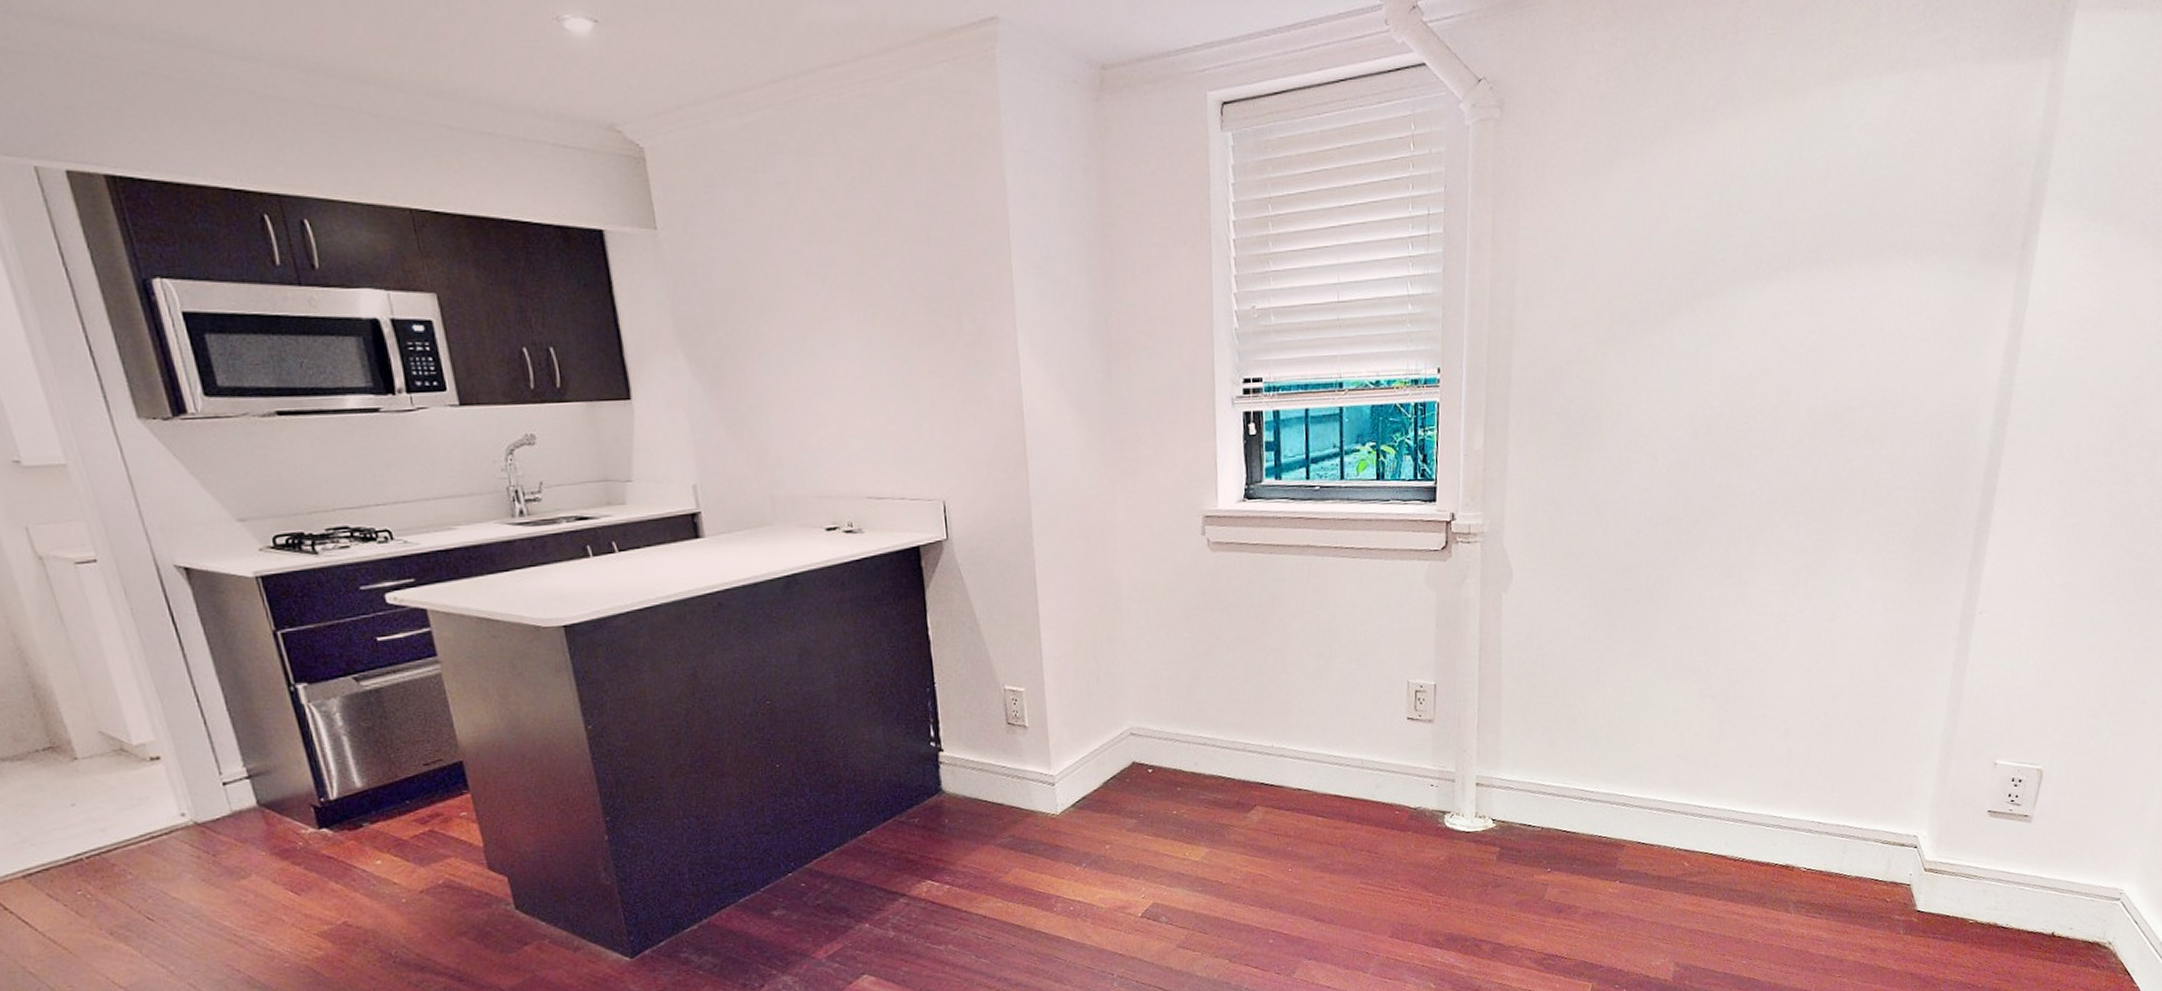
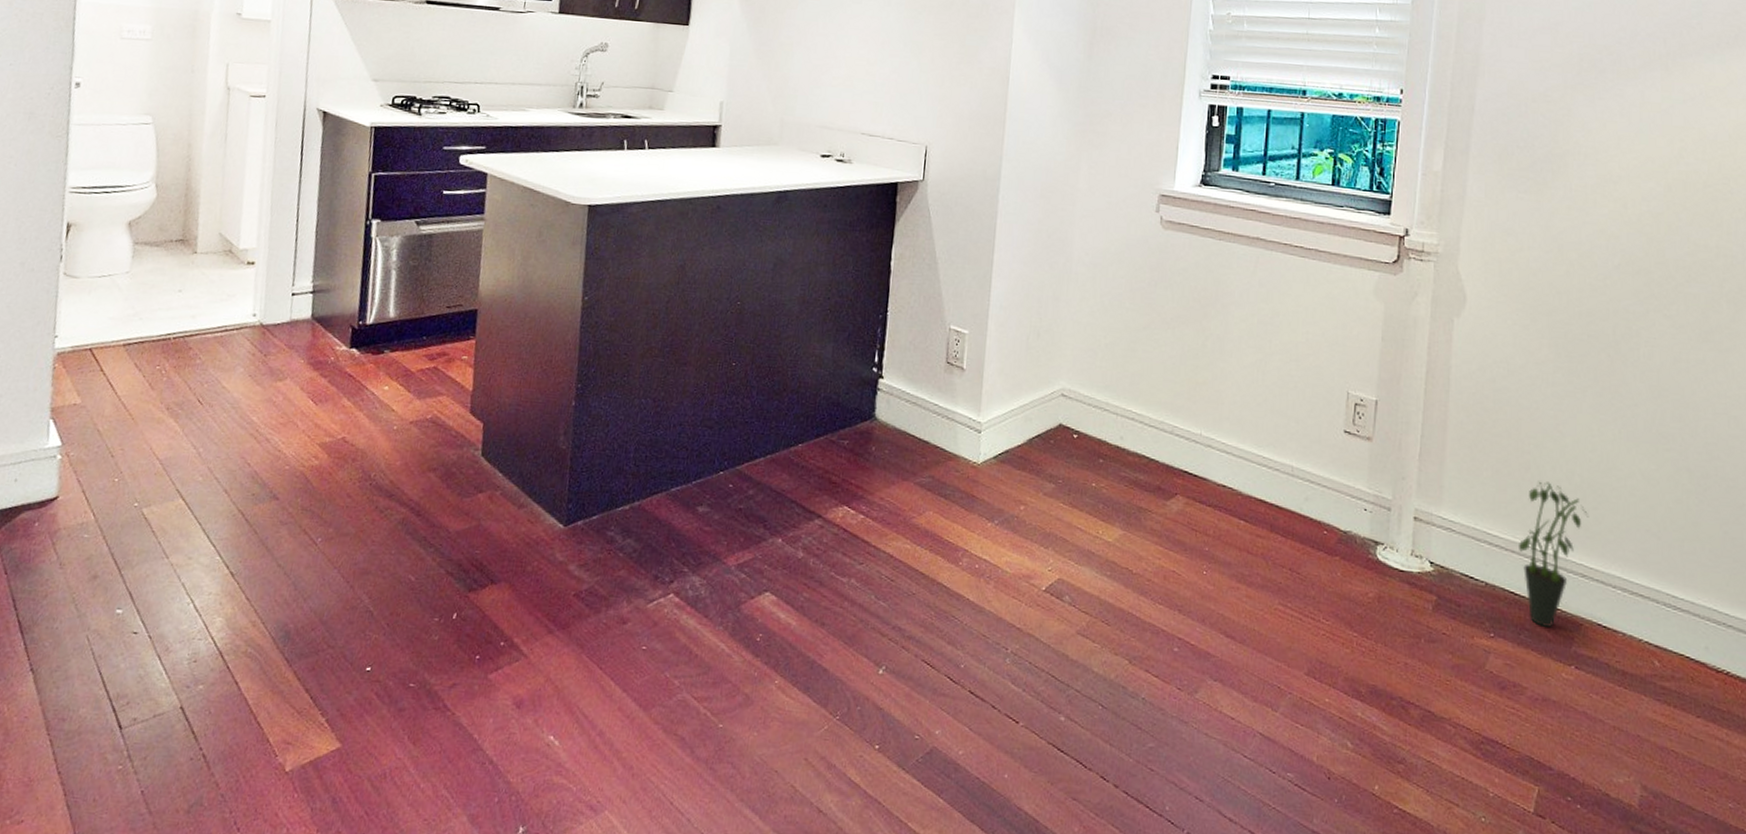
potted plant: none [1569,729,1629,854] -> present [1519,481,1590,627]

